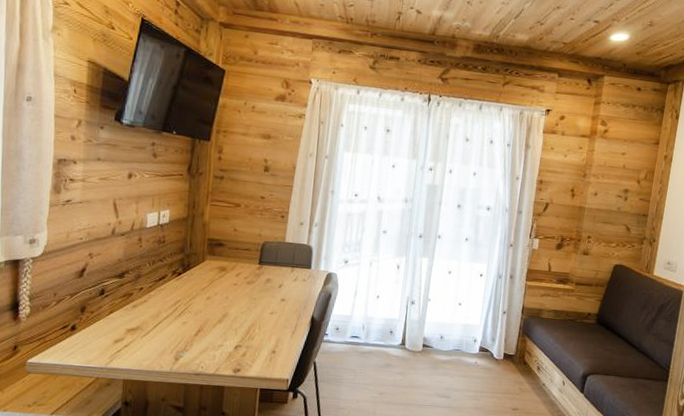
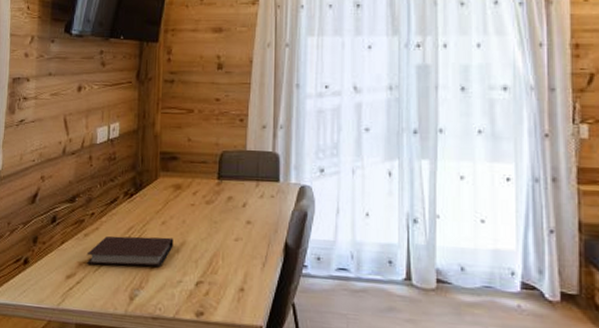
notebook: none [134,308,217,333] -> present [86,236,174,266]

